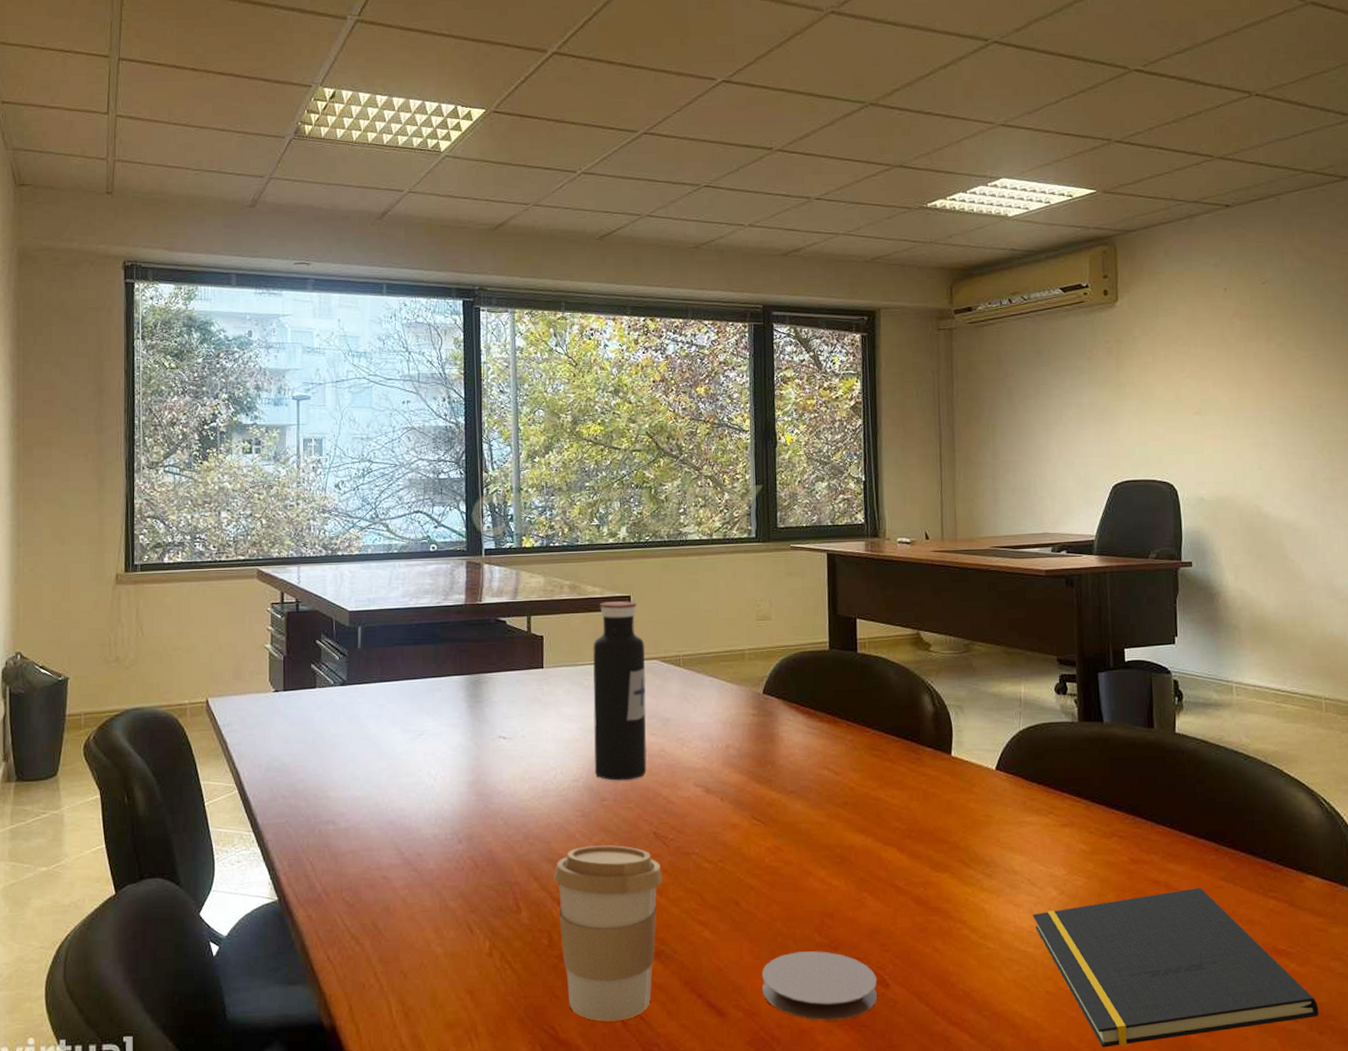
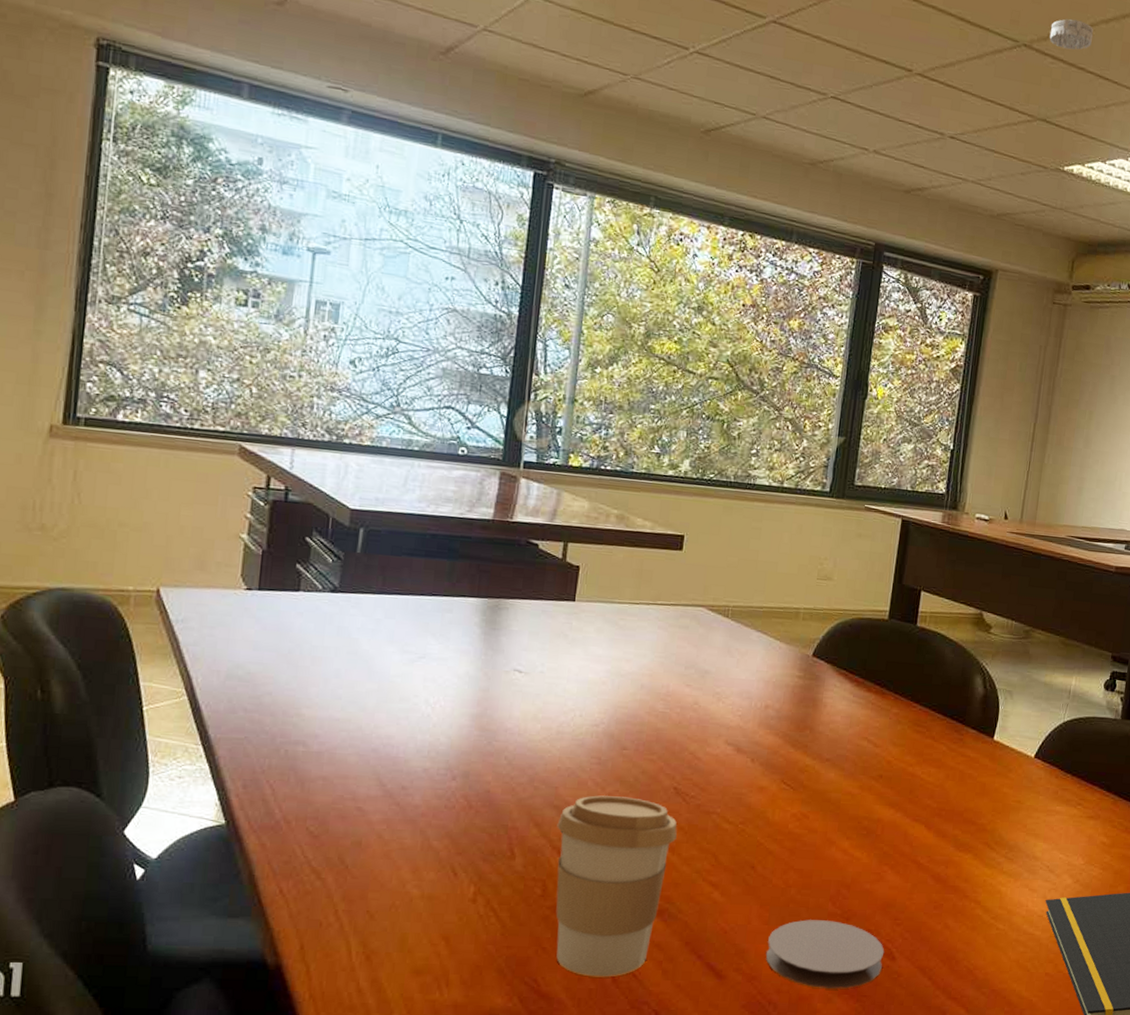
water bottle: present [593,601,647,781] -> none [617,538,693,731]
smoke detector: none [893,71,934,99] -> present [1049,18,1093,50]

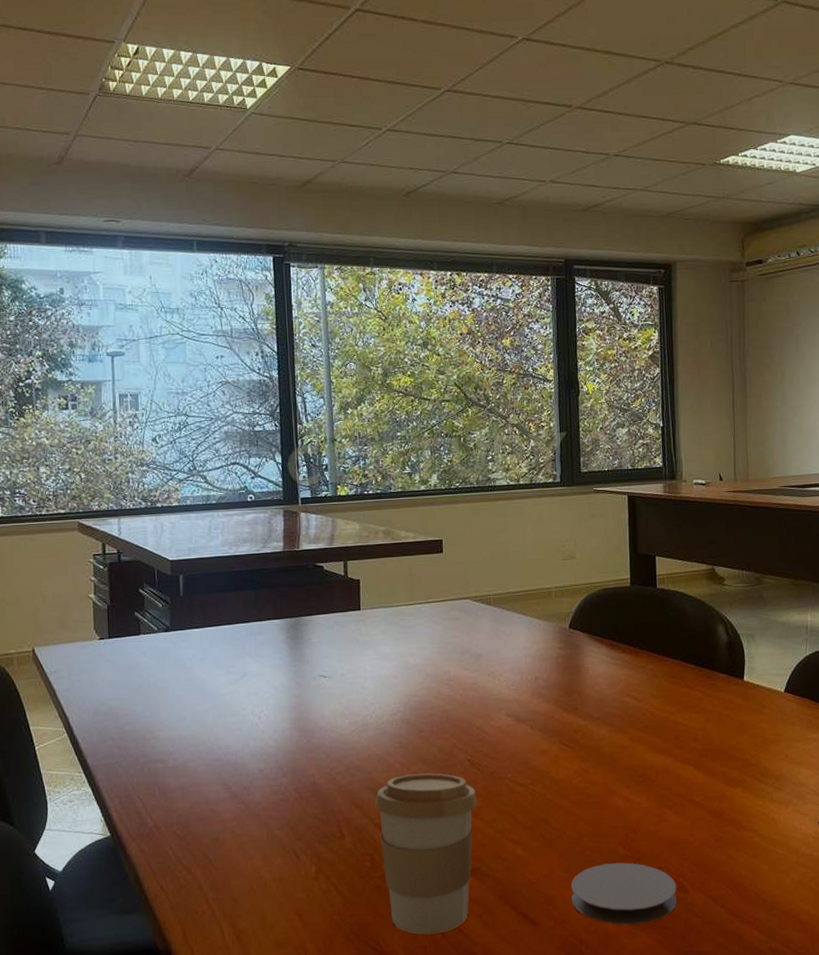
smoke detector: present [1049,18,1093,50] -> none [687,30,726,58]

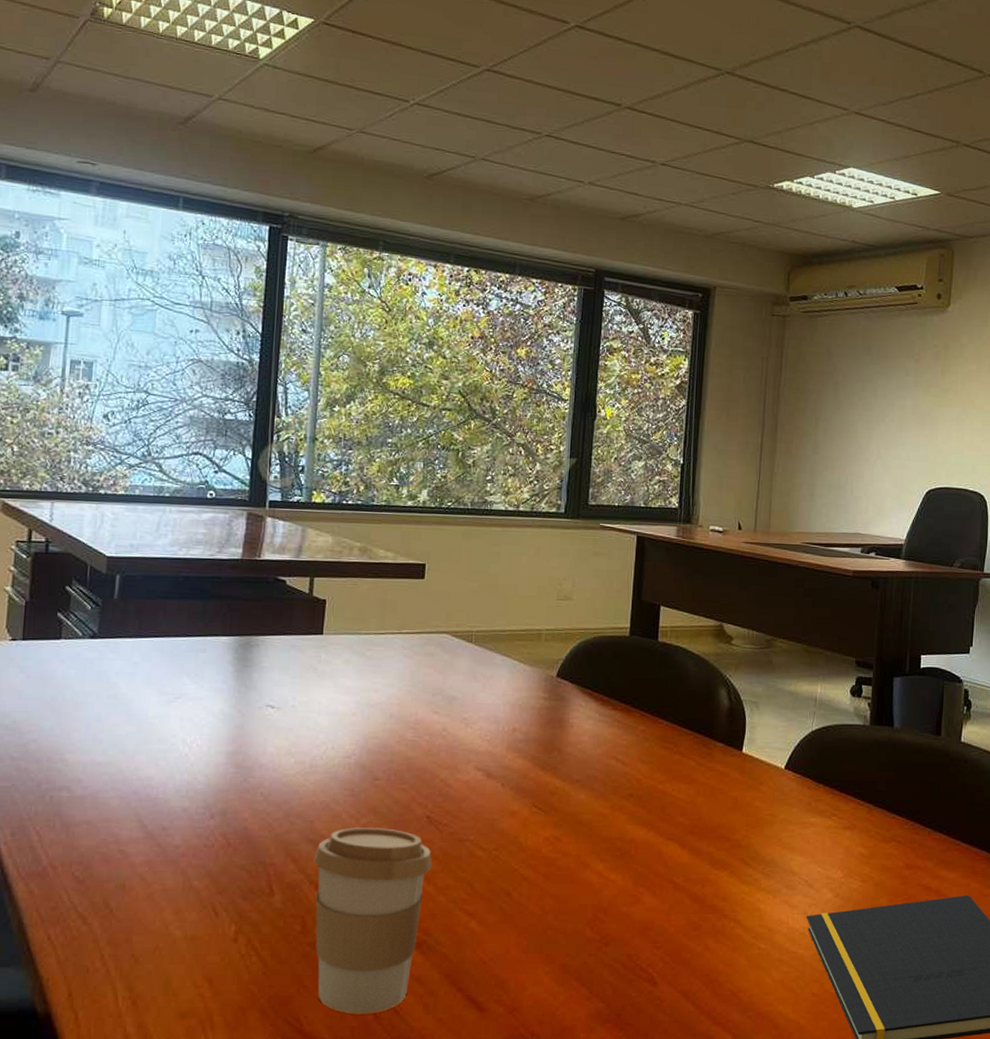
coaster: present [571,862,678,925] -> none [526,946,646,1018]

